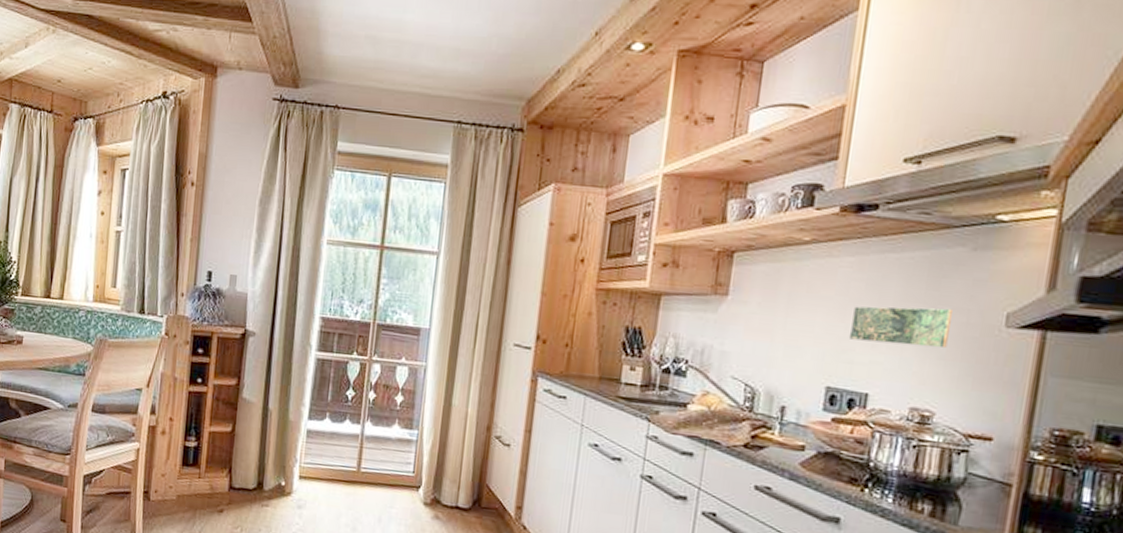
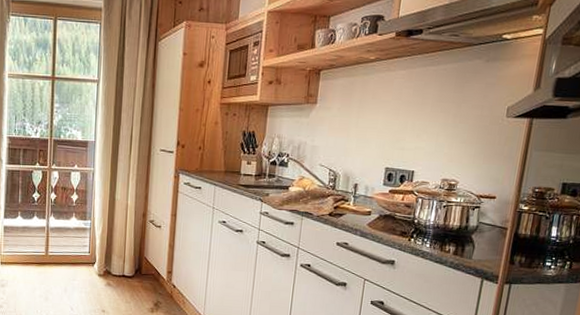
decorative tile: present [848,306,953,348] -> none [401,105,472,135]

